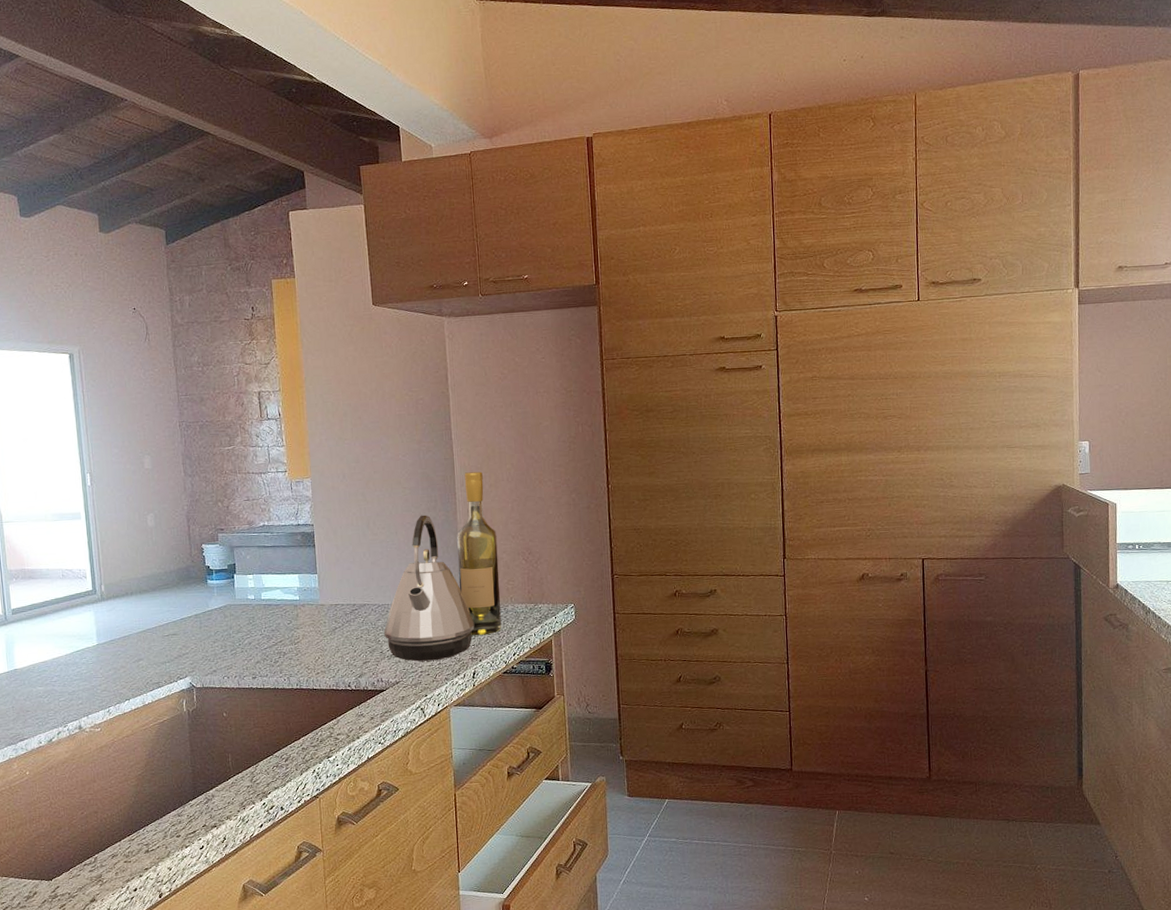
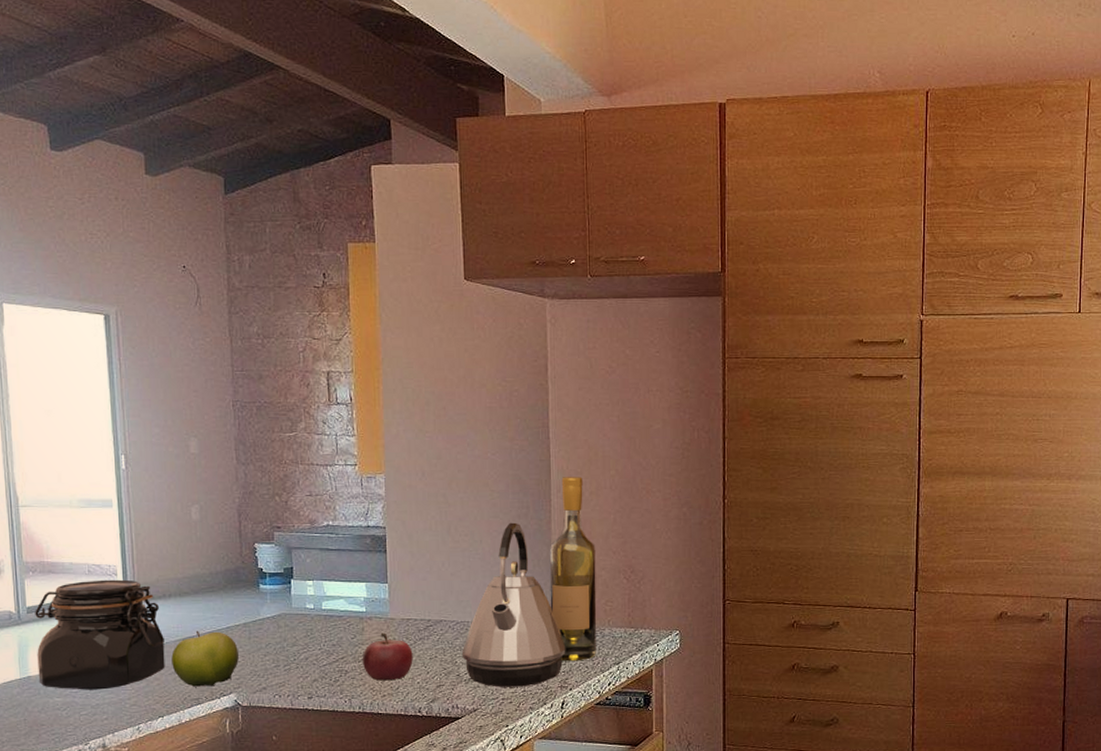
jar: none [18,581,130,679] -> present [35,579,165,690]
fruit: none [135,623,192,672] -> present [171,630,239,687]
fruit: none [297,617,342,660] -> present [362,632,413,681]

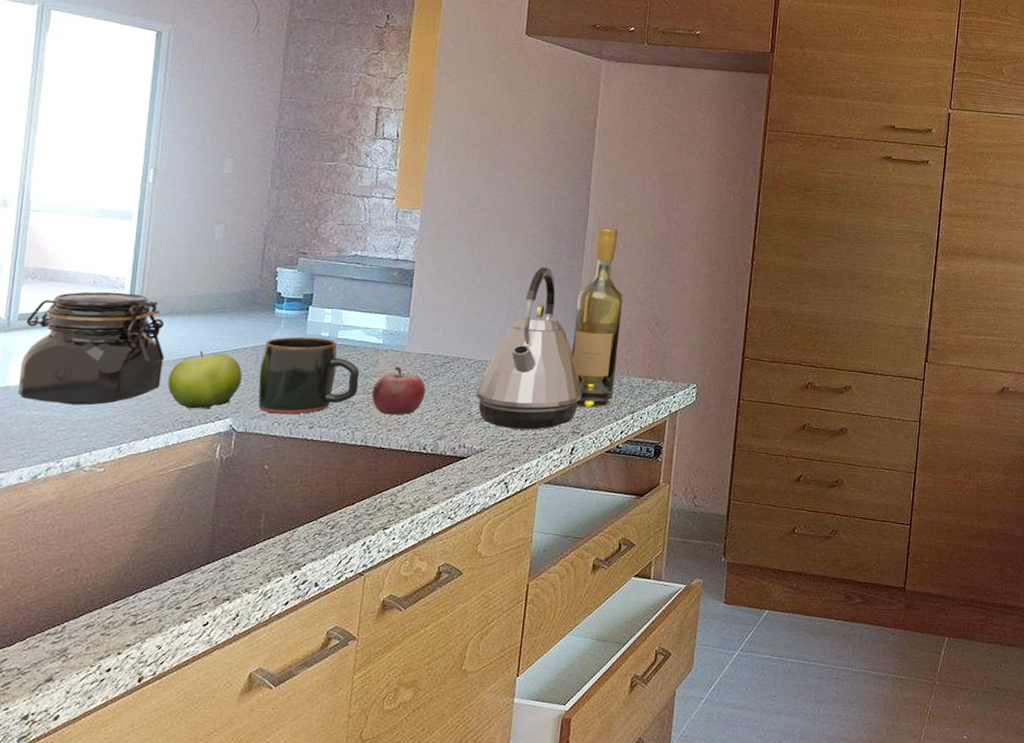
mug: none [253,610,349,687] -> present [258,336,360,414]

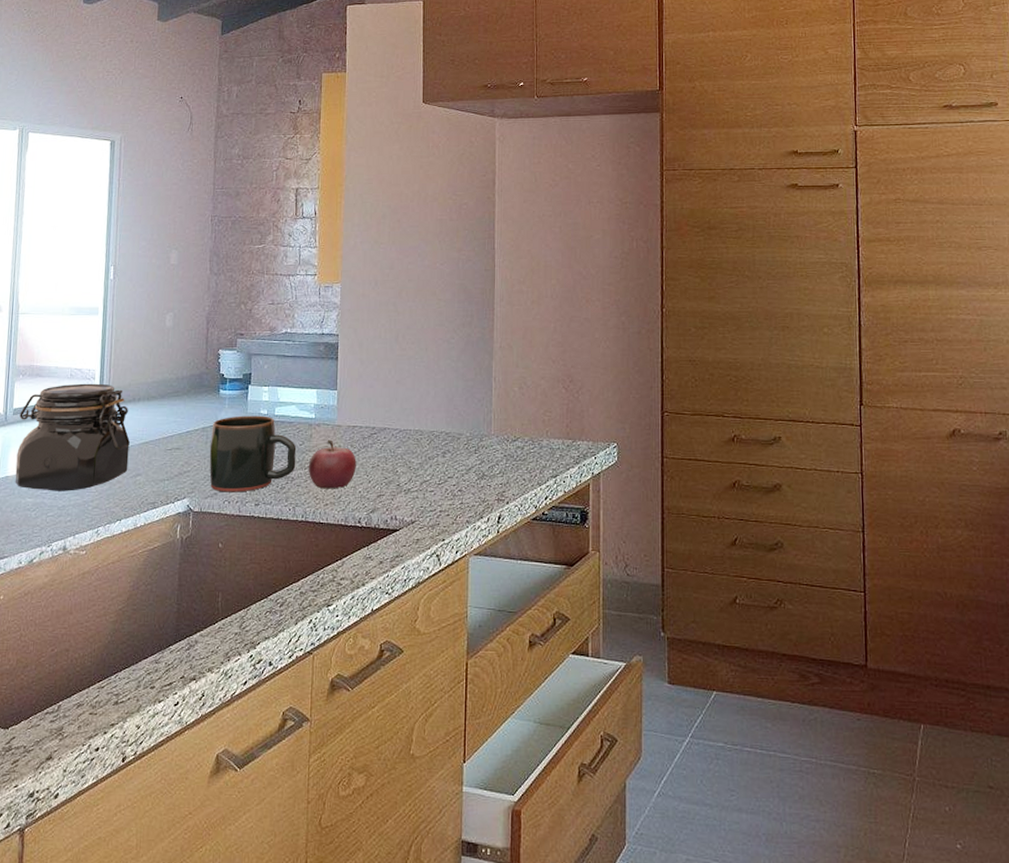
fruit: present [167,350,242,409] -> none [134,434,195,491]
kettle: present [475,267,583,430] -> none [402,331,504,499]
bottle: present [571,227,623,408] -> none [490,286,536,473]

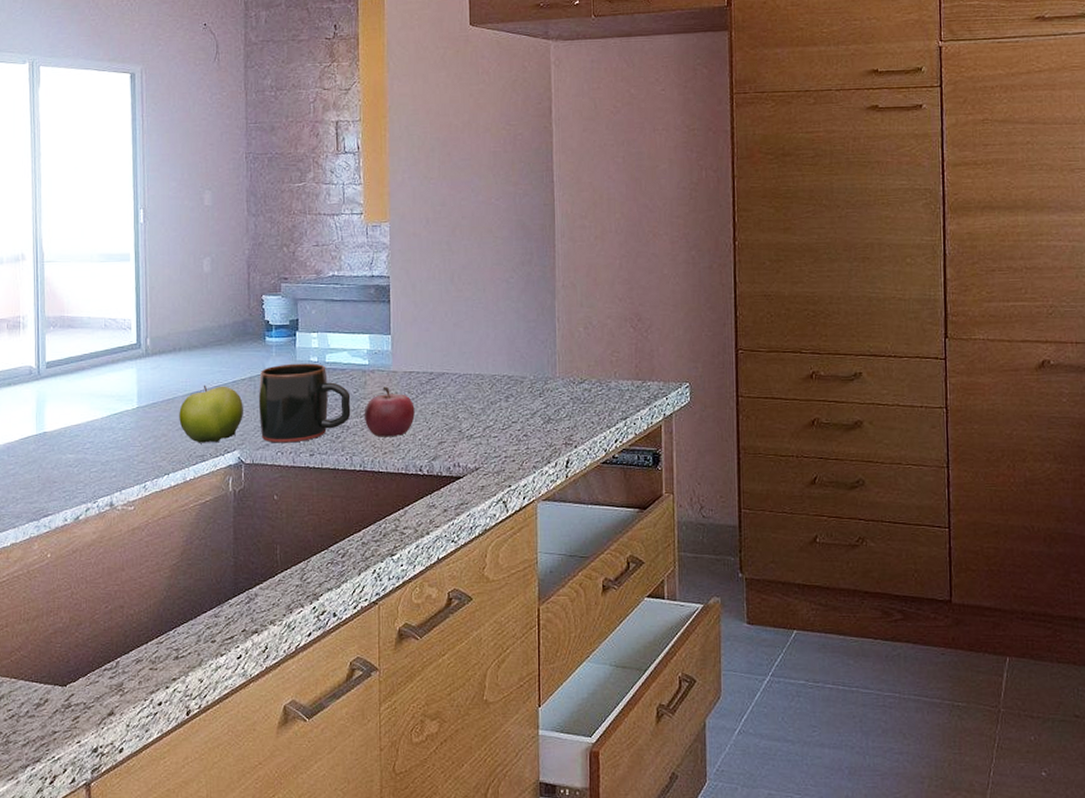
jar: present [15,383,130,491] -> none [53,333,173,446]
fruit: none [134,434,195,491] -> present [179,385,243,443]

